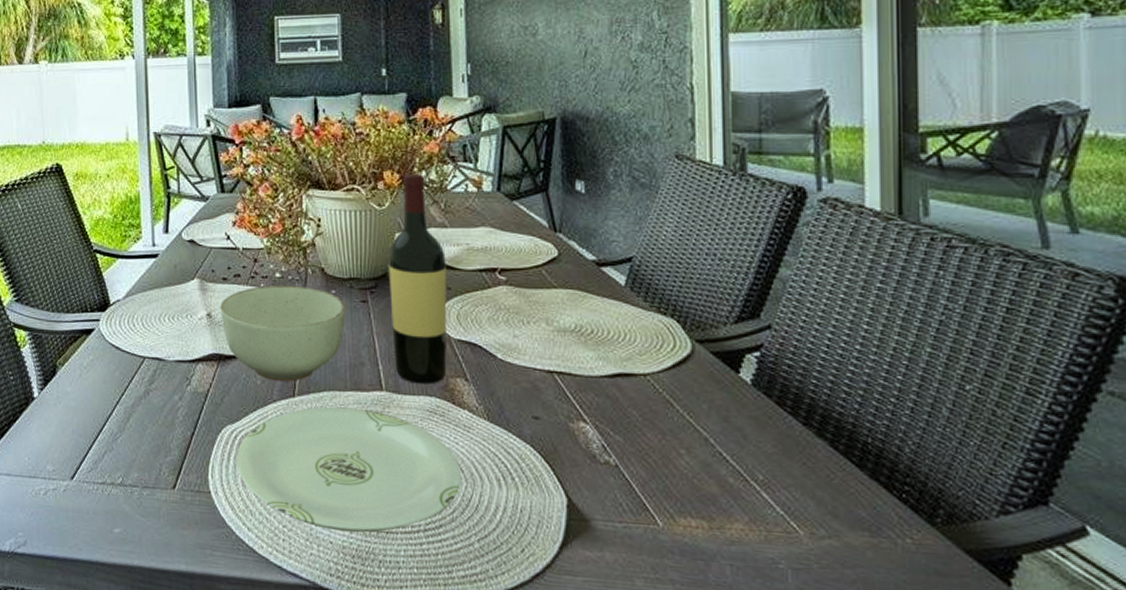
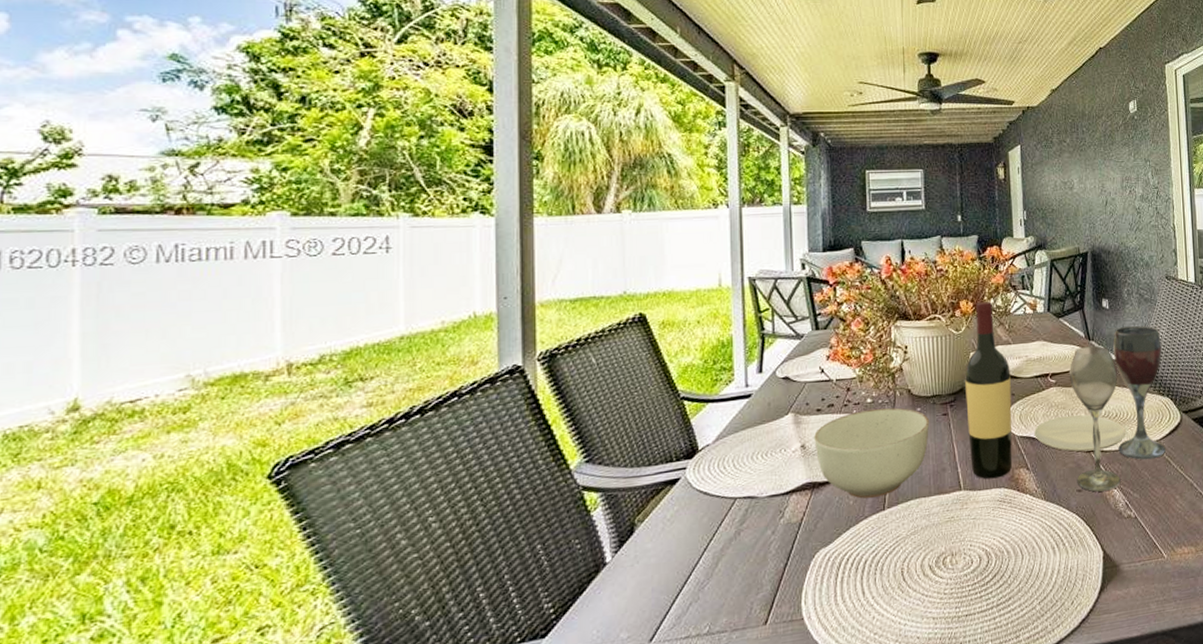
plate: present [236,406,462,533] -> none [829,509,1026,627]
plate: none [476,323,606,372] -> present [1034,415,1126,452]
wineglass: none [524,240,596,425] -> present [1069,346,1121,492]
cup: none [590,219,666,396] -> present [1113,326,1165,460]

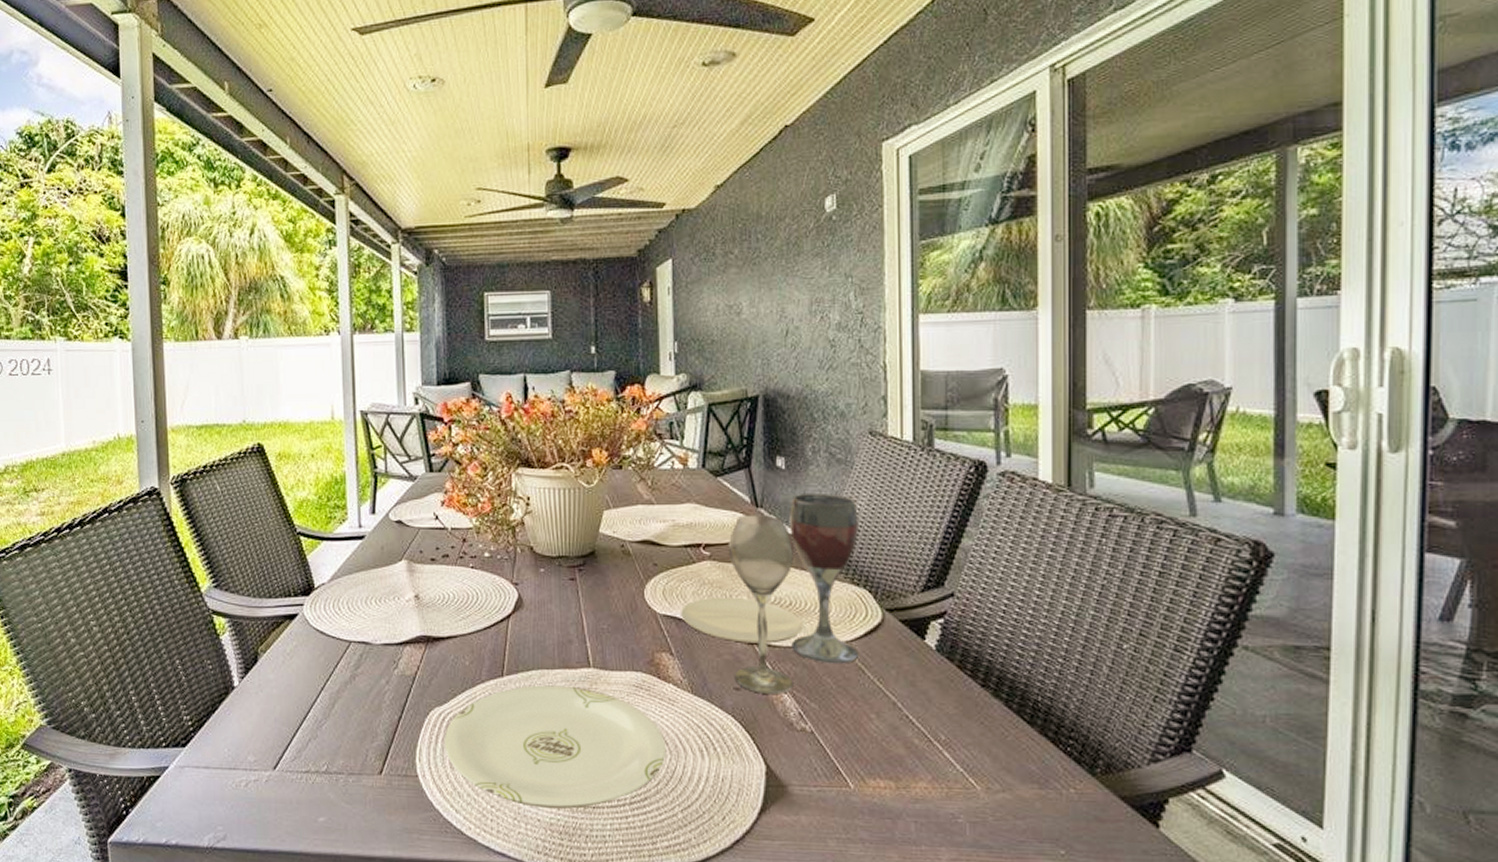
bowl: present [814,407,930,499] -> none [428,564,555,661]
plate: none [829,509,1026,627] -> present [443,685,667,809]
wine bottle: present [965,301,1013,479] -> none [597,450,653,660]

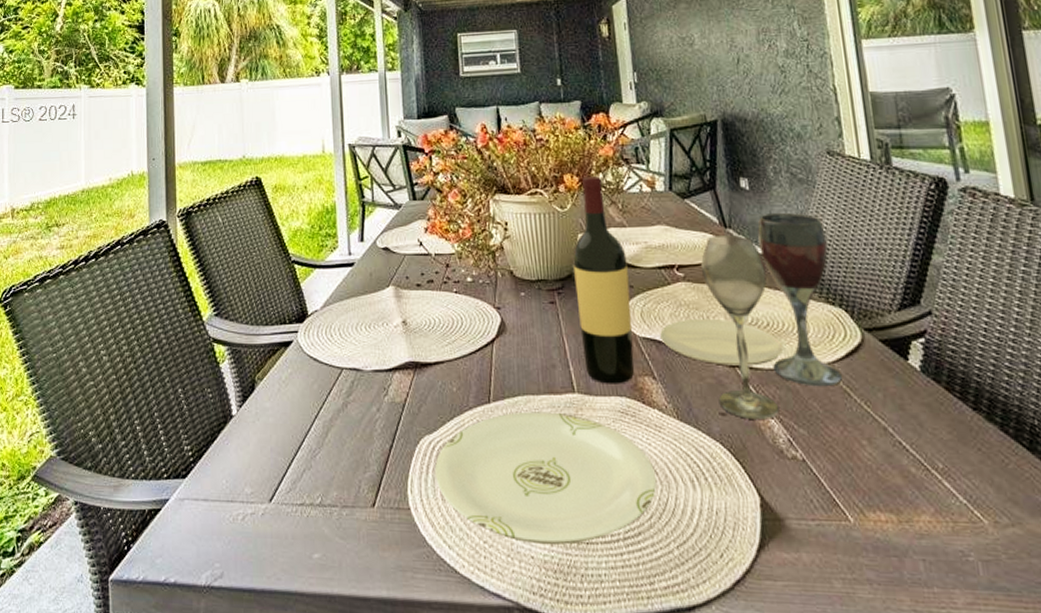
wine bottle: none [597,450,653,660] -> present [573,175,635,384]

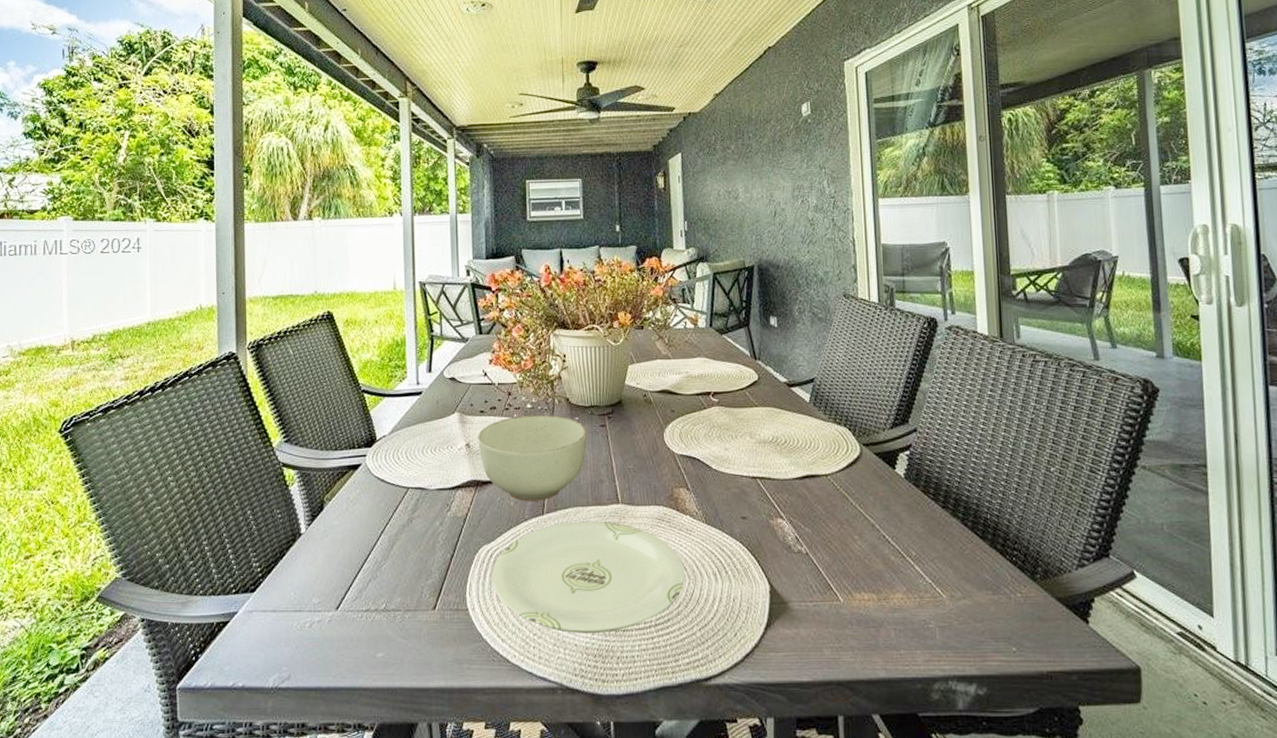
bowl: none [415,289,536,387] -> present [478,414,588,501]
wine bottle: present [573,175,635,384] -> none [623,313,672,496]
plate: present [660,318,784,366] -> none [695,437,797,477]
wineglass: present [700,235,780,419] -> none [732,366,790,521]
cup: present [757,213,842,387] -> none [782,347,842,493]

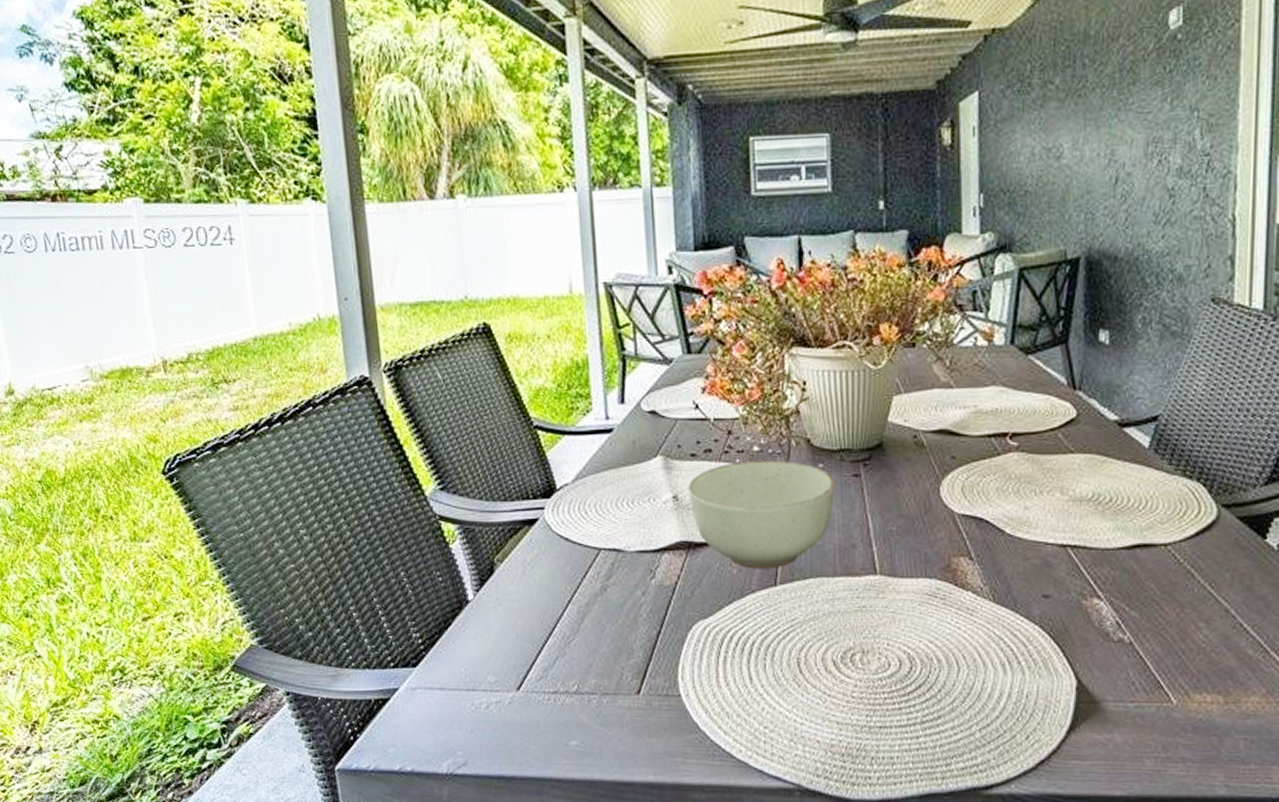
plate: present [491,521,686,634] -> none [709,595,964,730]

